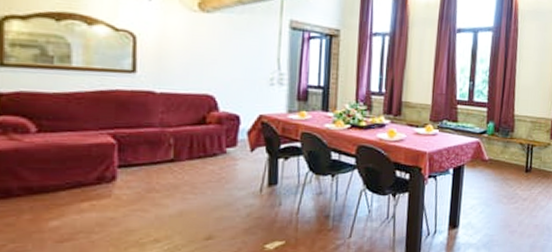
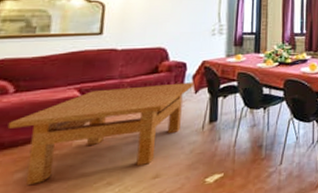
table: none [34,138,250,234] -> present [7,82,195,185]

